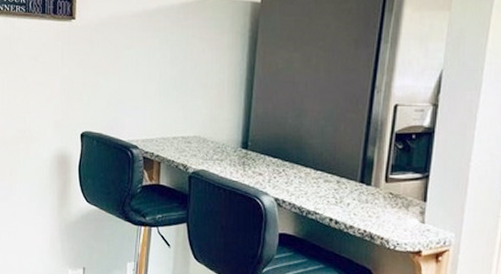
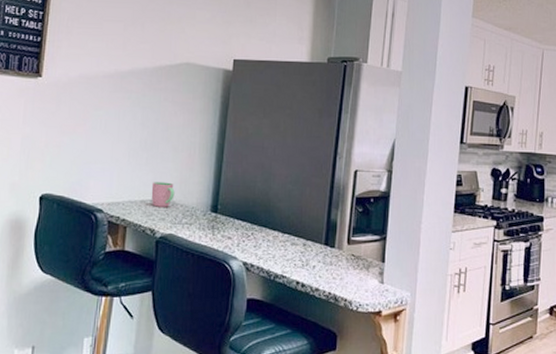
cup: none [182,119,205,144] -> present [151,182,175,207]

